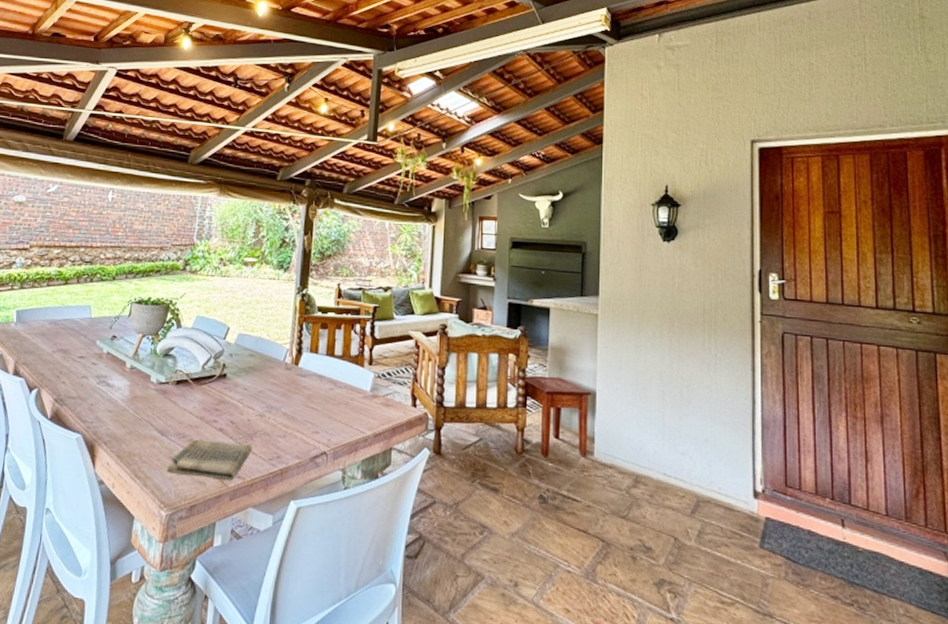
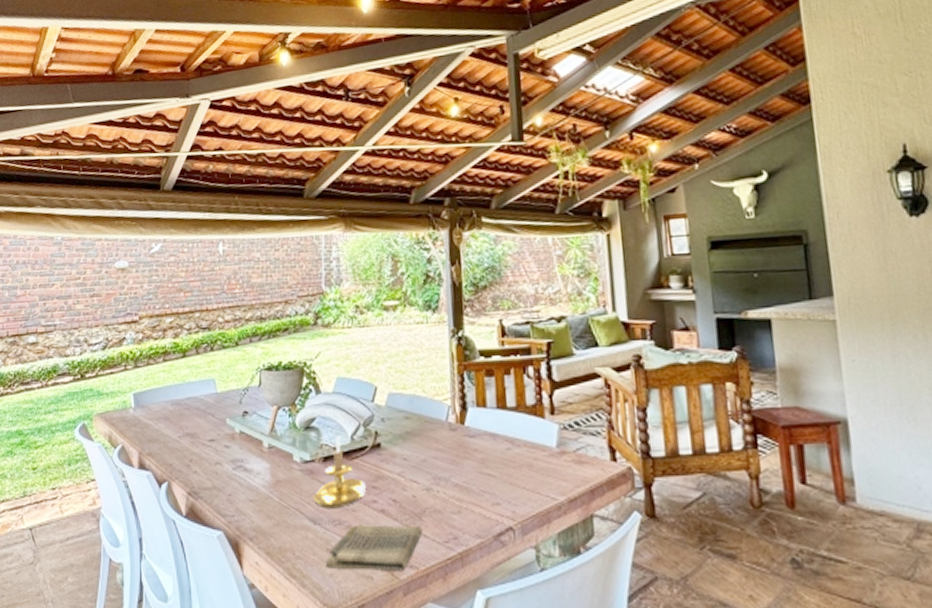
candle holder: none [163,363,209,425] -> present [313,434,366,509]

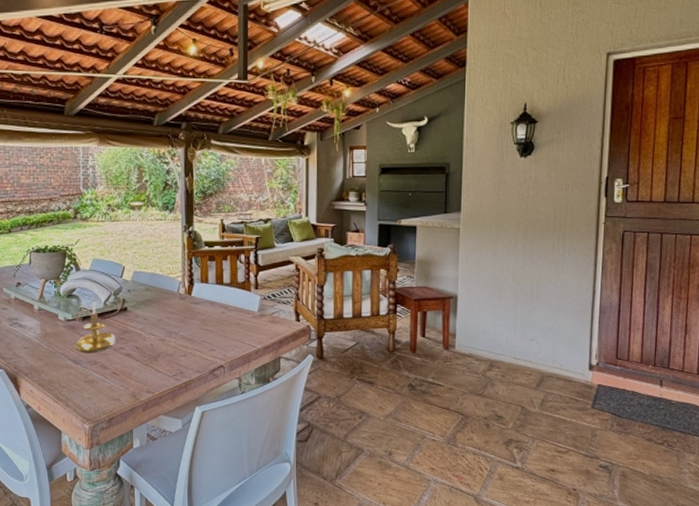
dish towel: present [325,523,423,572] -> none [84,363,158,396]

